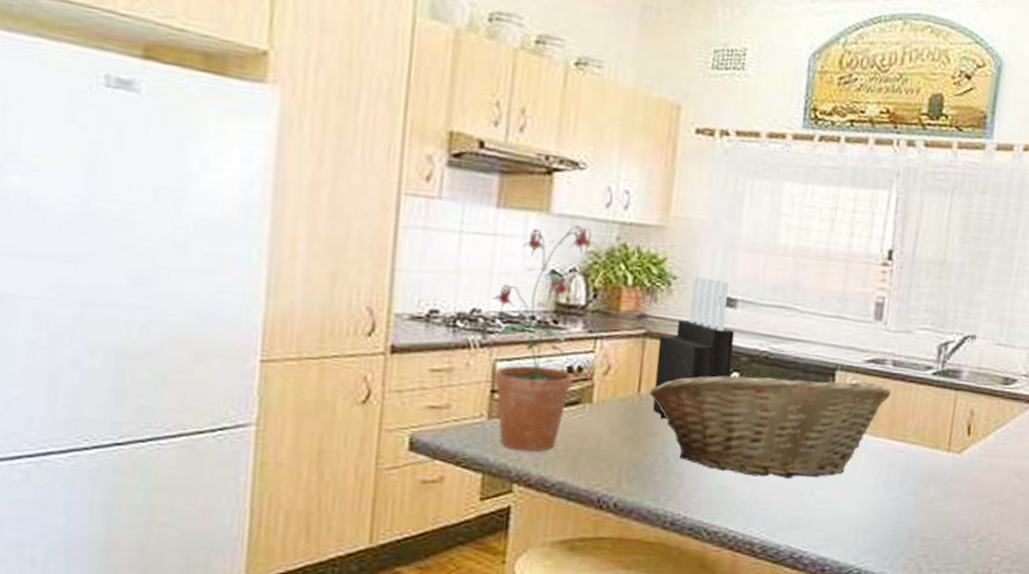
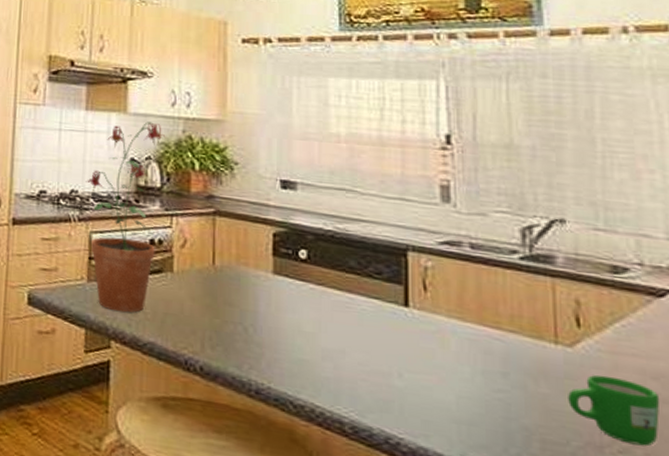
fruit basket: present [650,370,892,478] -> none [224,248,474,360]
knife block: present [652,275,734,420] -> none [227,161,299,291]
mug: none [949,476,1018,533] -> present [568,375,660,447]

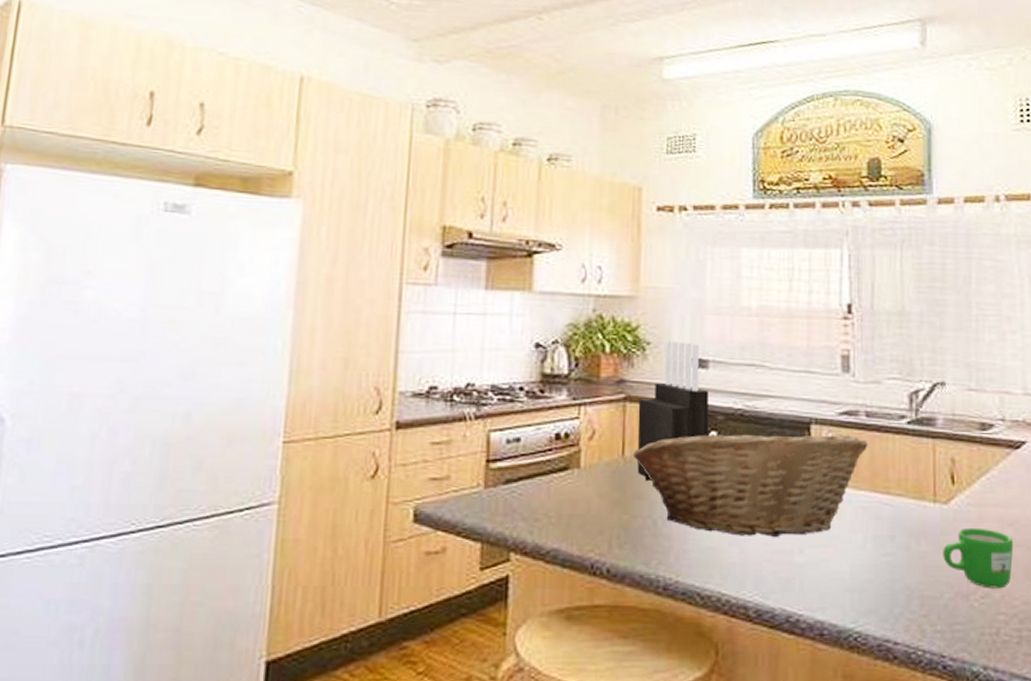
potted plant: present [85,122,166,313] -> none [484,301,575,519]
fruit basket: none [224,248,474,360] -> present [633,427,868,537]
knife block: none [227,161,299,291] -> present [637,339,709,482]

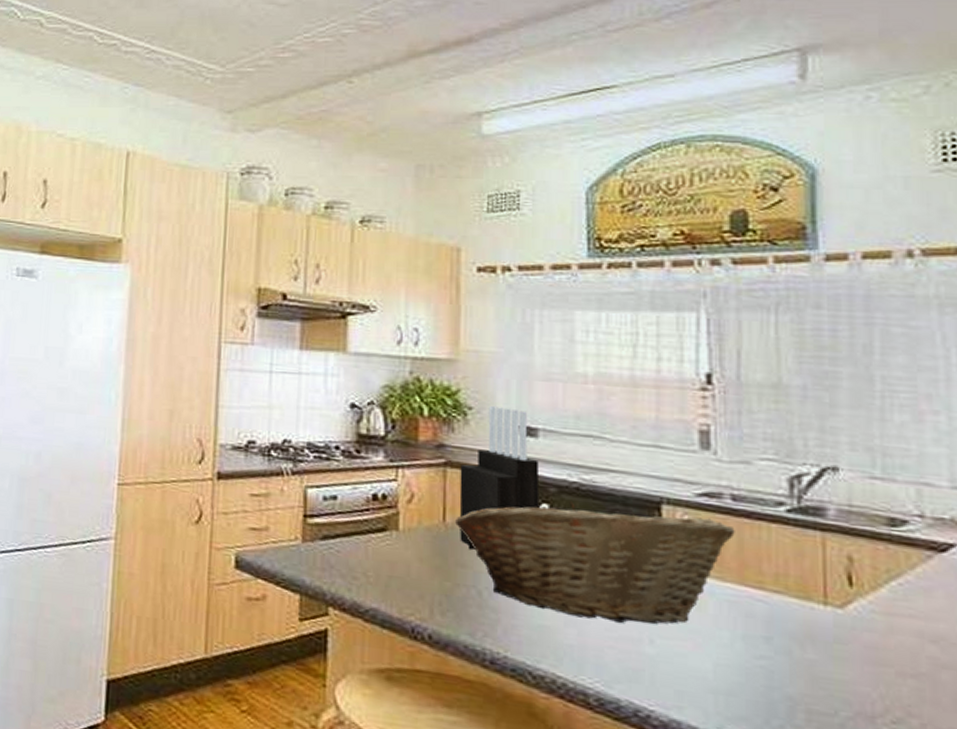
mug: present [943,527,1014,589] -> none [837,638,939,716]

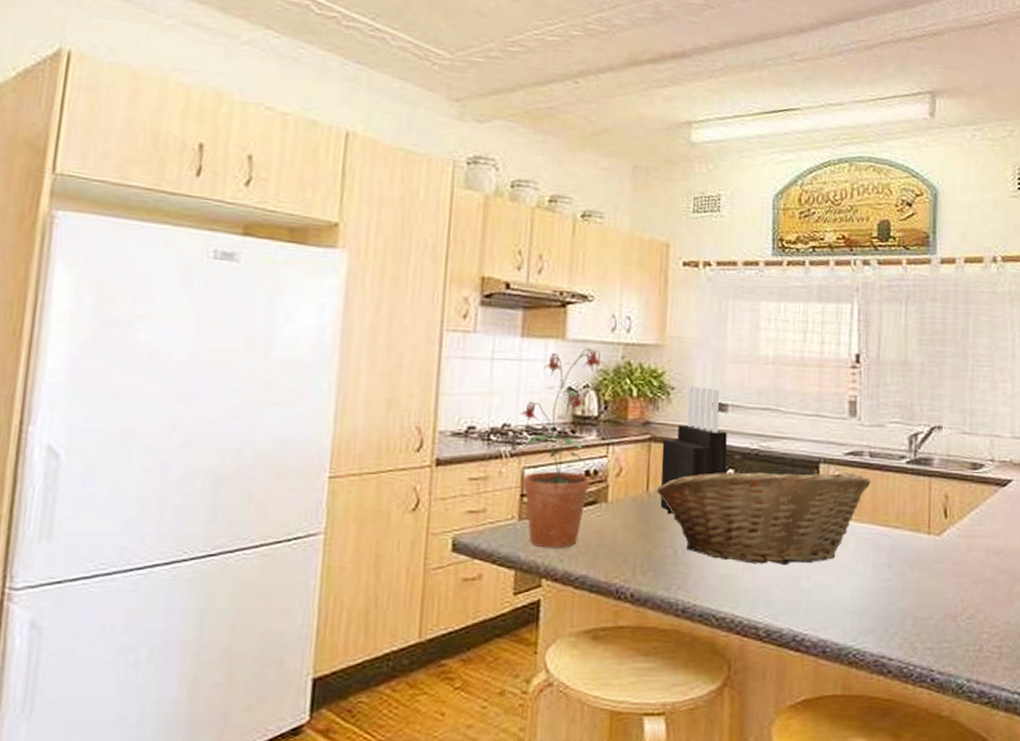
potted plant: none [300,362,391,576] -> present [519,348,605,549]

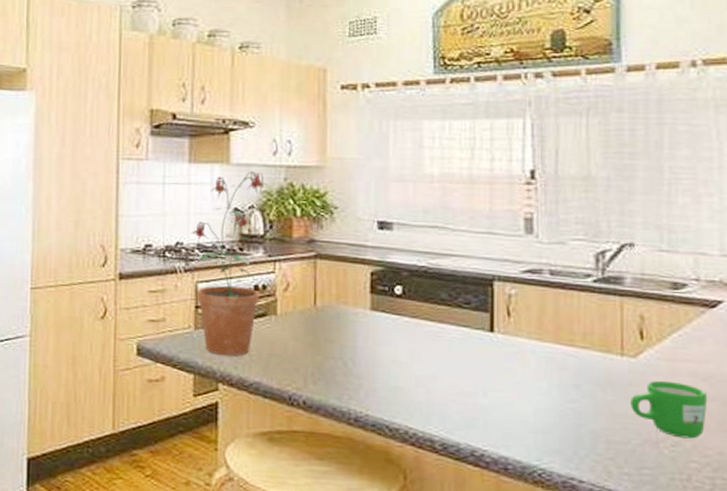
fruit basket: present [657,466,871,565] -> none [325,283,552,381]
knife block: present [660,385,727,515] -> none [328,204,394,328]
mug: none [935,556,998,611] -> present [631,380,708,439]

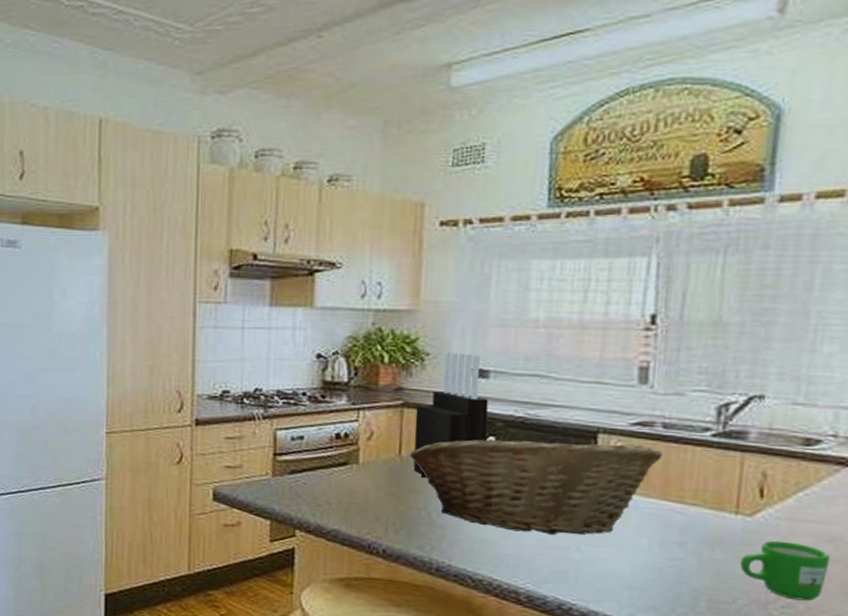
potted plant: present [190,171,268,356] -> none [270,315,355,504]
fruit basket: none [325,283,552,381] -> present [410,434,663,535]
knife block: none [328,204,394,328] -> present [413,351,488,479]

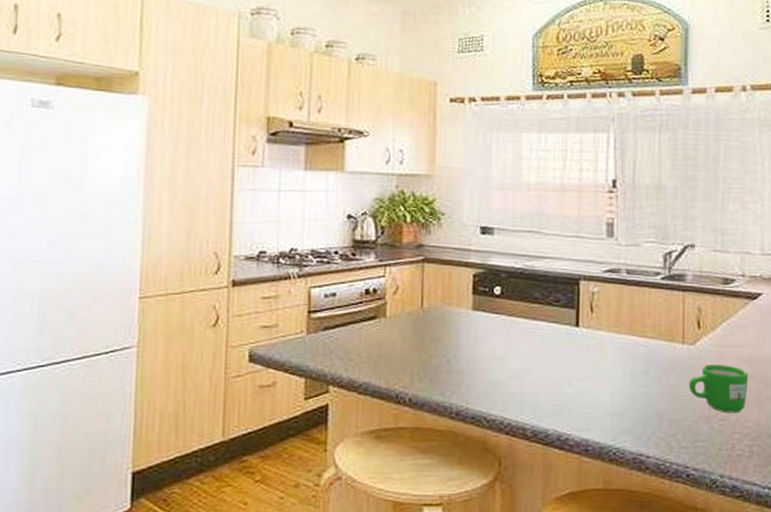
fruit basket: present [410,434,663,535] -> none [431,283,628,372]
knife block: present [413,351,488,479] -> none [434,211,494,328]

